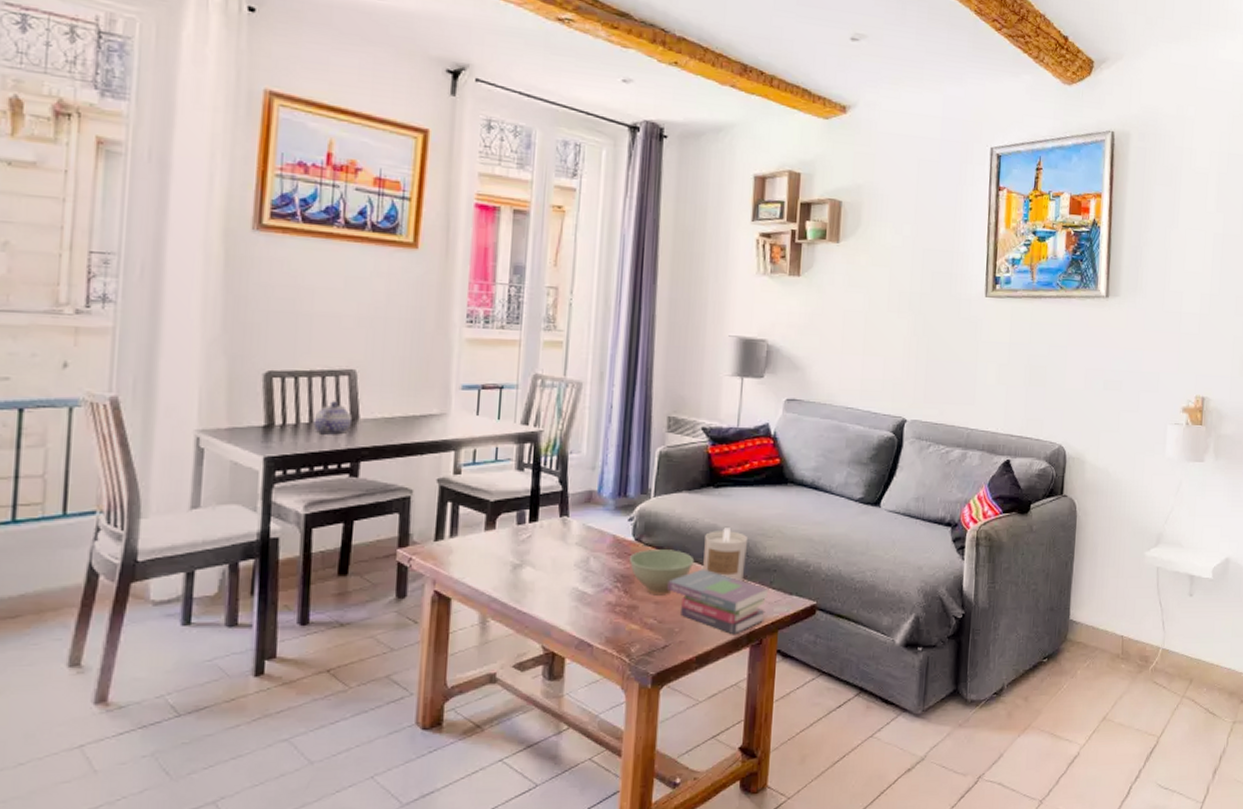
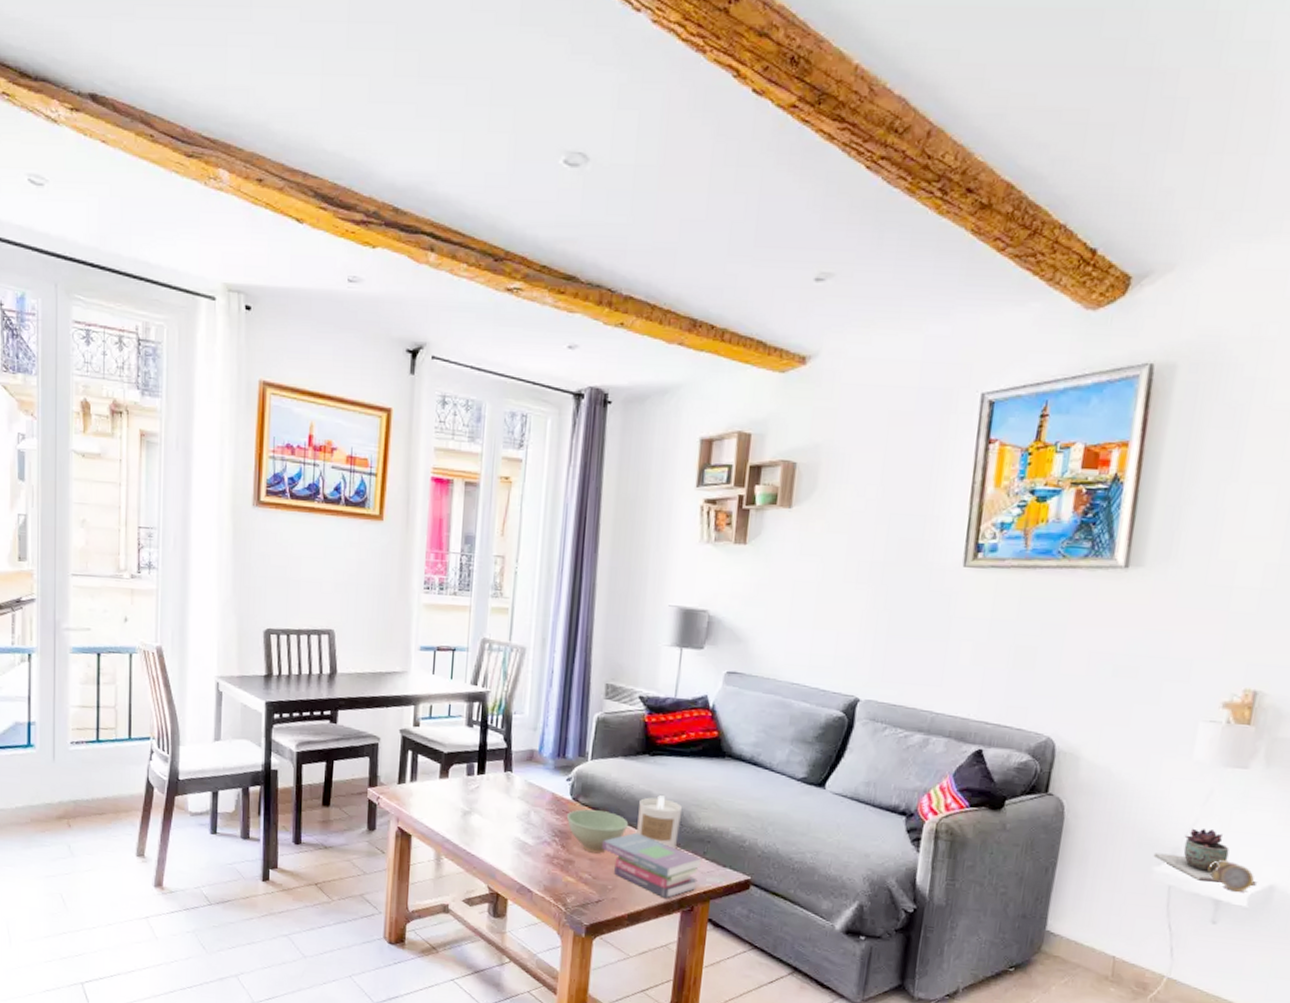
teapot: present [313,401,351,435] -> none [302,656,331,686]
succulent plant: none [1144,515,1217,560] -> present [1153,828,1256,886]
alarm clock: none [1183,540,1215,566] -> present [1207,859,1254,892]

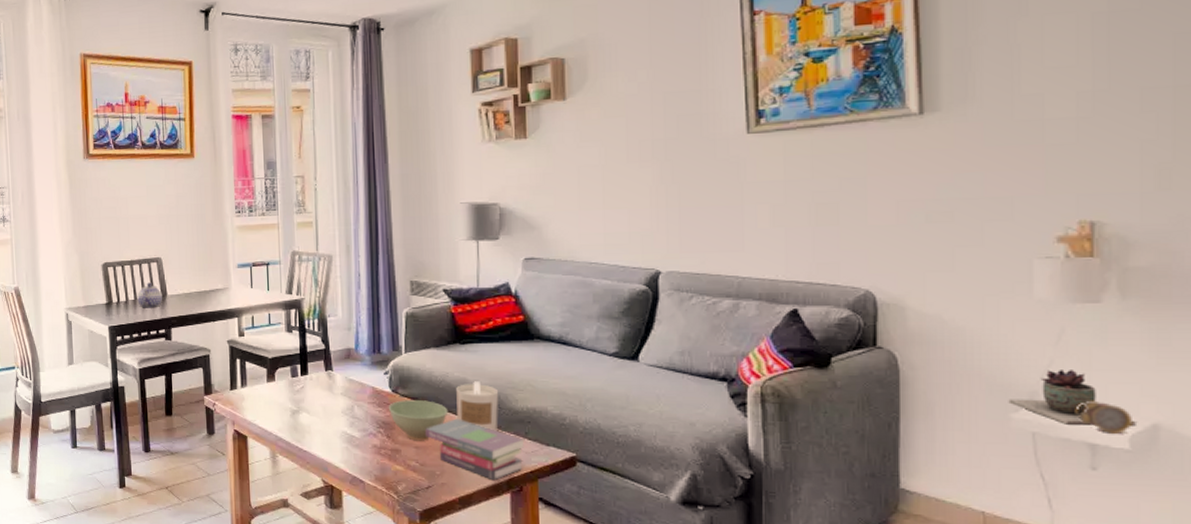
teapot: none [302,656,331,686] -> present [137,282,162,308]

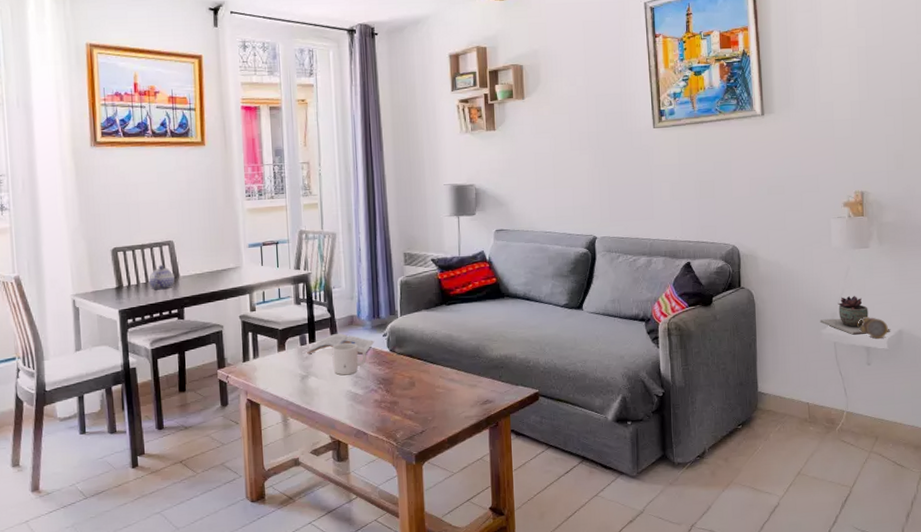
magazine: none [298,366,375,393] -> present [307,333,375,354]
mug: none [326,378,365,414] -> present [332,342,367,376]
bowl: present [388,400,449,441] -> none [387,356,438,393]
books: present [425,418,524,481] -> none [419,369,499,420]
candle: present [456,381,499,431] -> none [443,336,478,378]

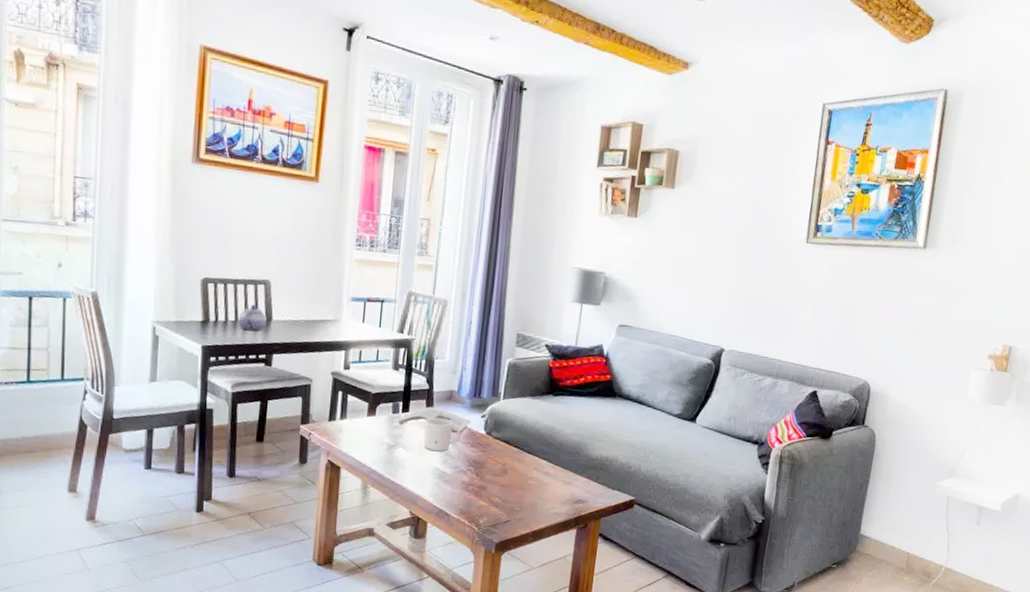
succulent plant: present [820,296,890,335] -> none [937,451,1008,495]
alarm clock: present [857,316,888,339] -> none [975,475,1006,500]

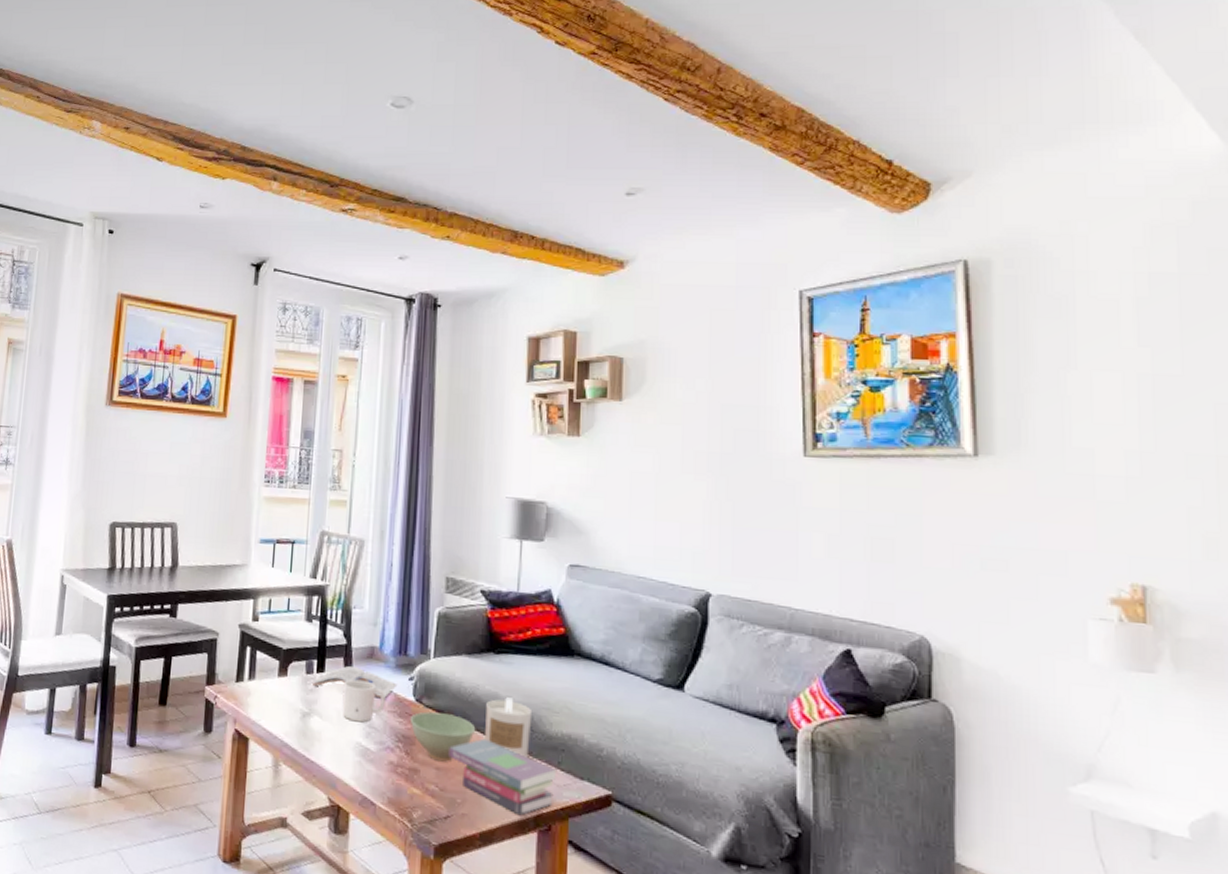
teapot: present [238,304,267,332] -> none [144,549,173,579]
bowl: none [480,442,534,480] -> present [409,711,476,762]
books: none [511,461,595,518] -> present [449,738,556,816]
candle: none [541,429,580,475] -> present [485,697,533,758]

